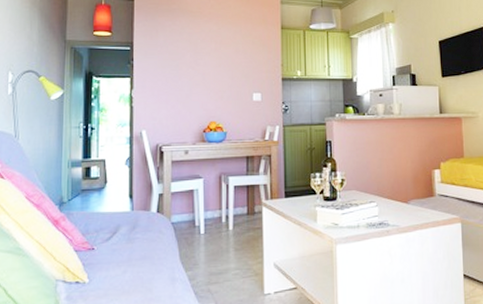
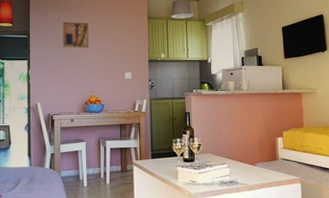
wall art: none [175,31,208,64] -> present [62,22,89,49]

